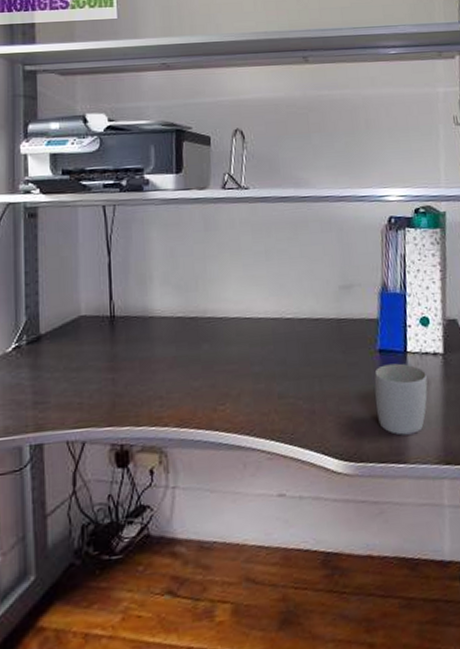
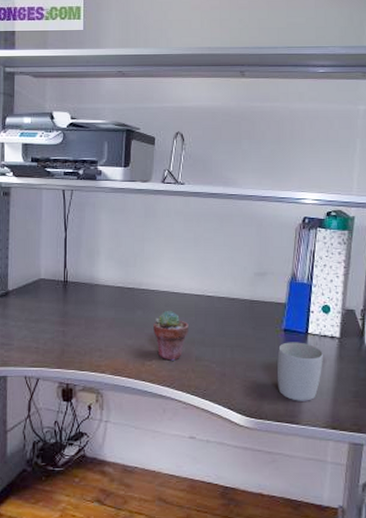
potted succulent: none [224,341,267,402] -> present [153,311,189,361]

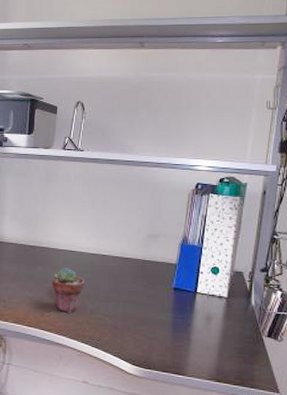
mug: present [277,342,323,401] -> none [166,300,210,355]

